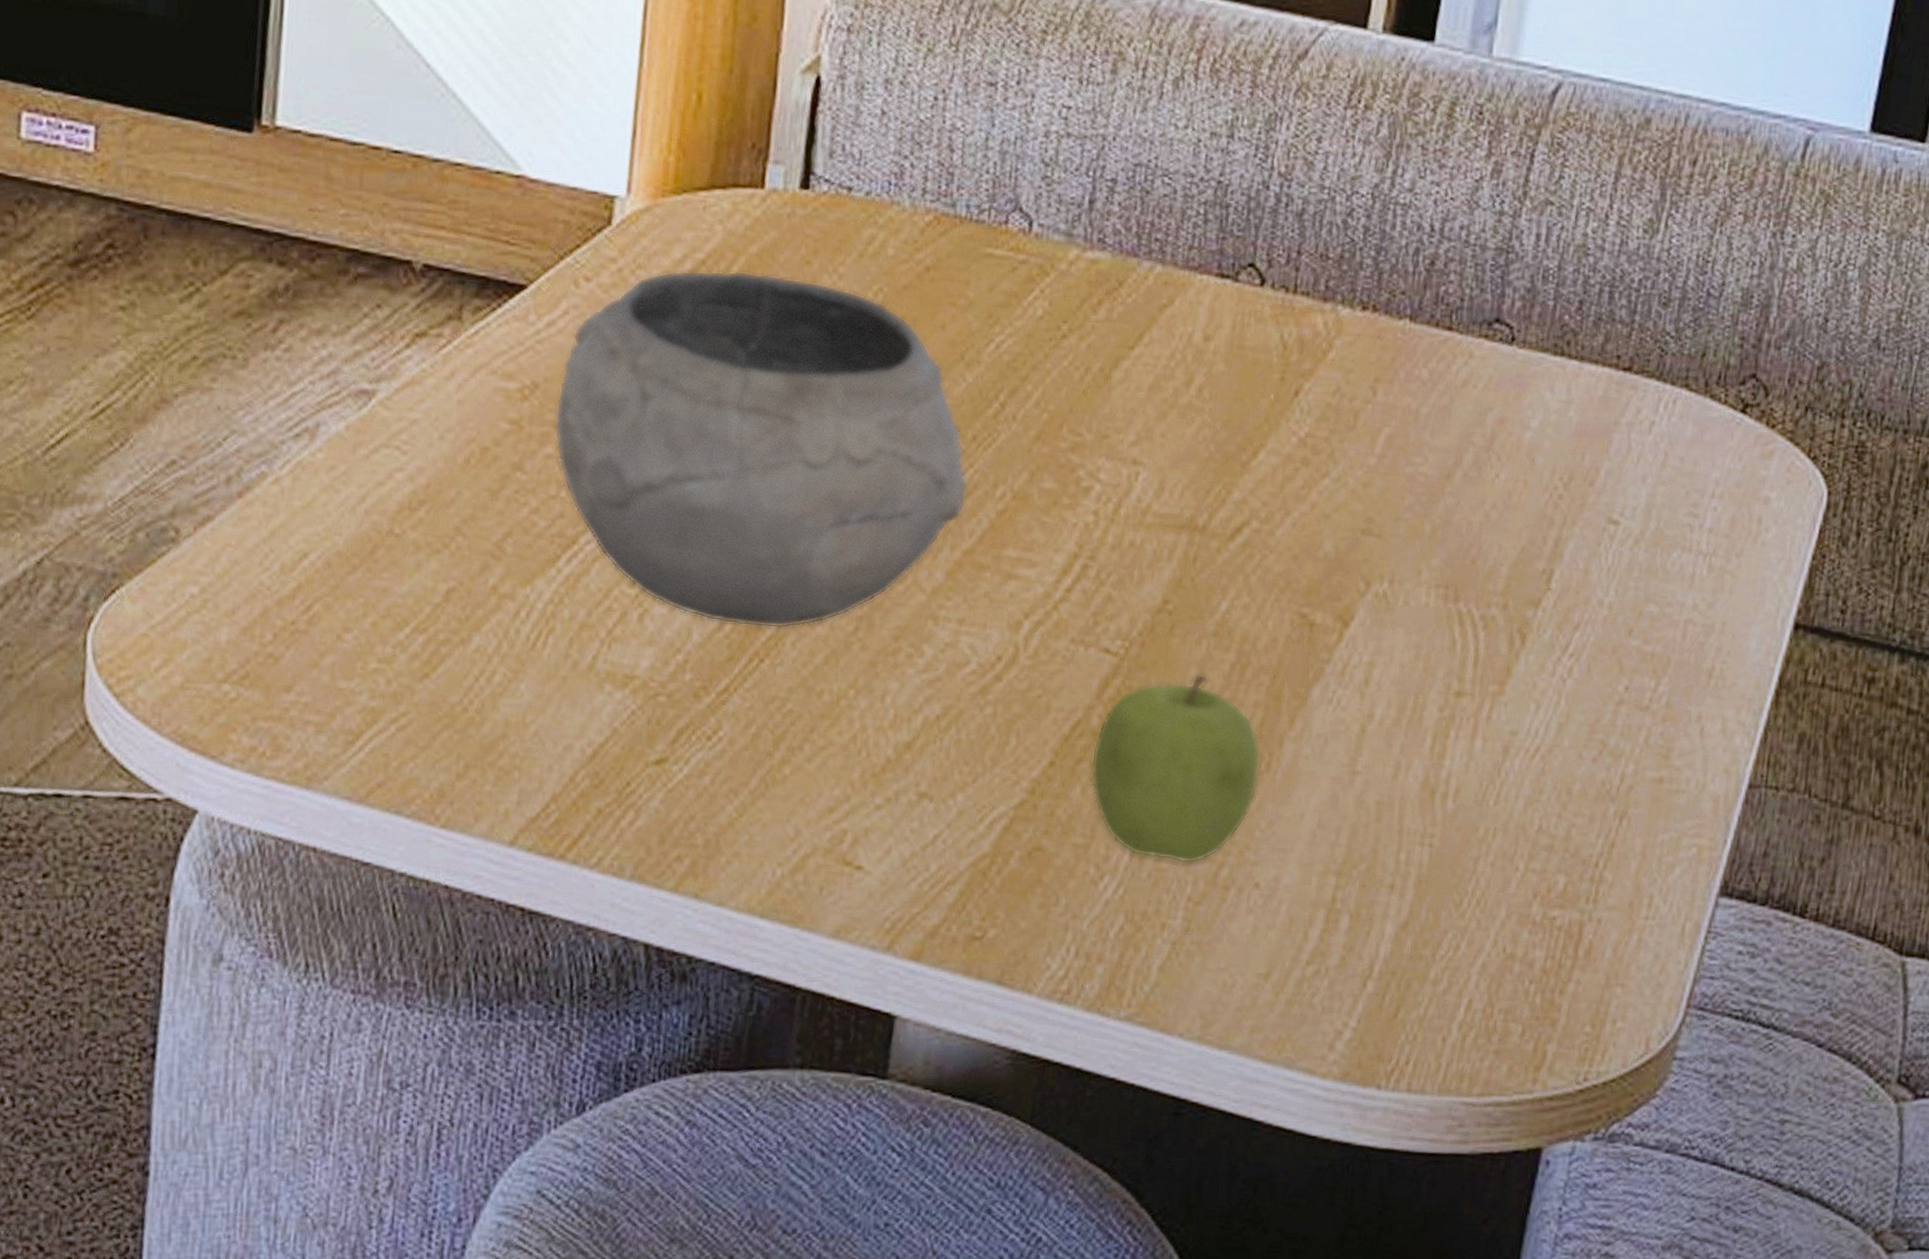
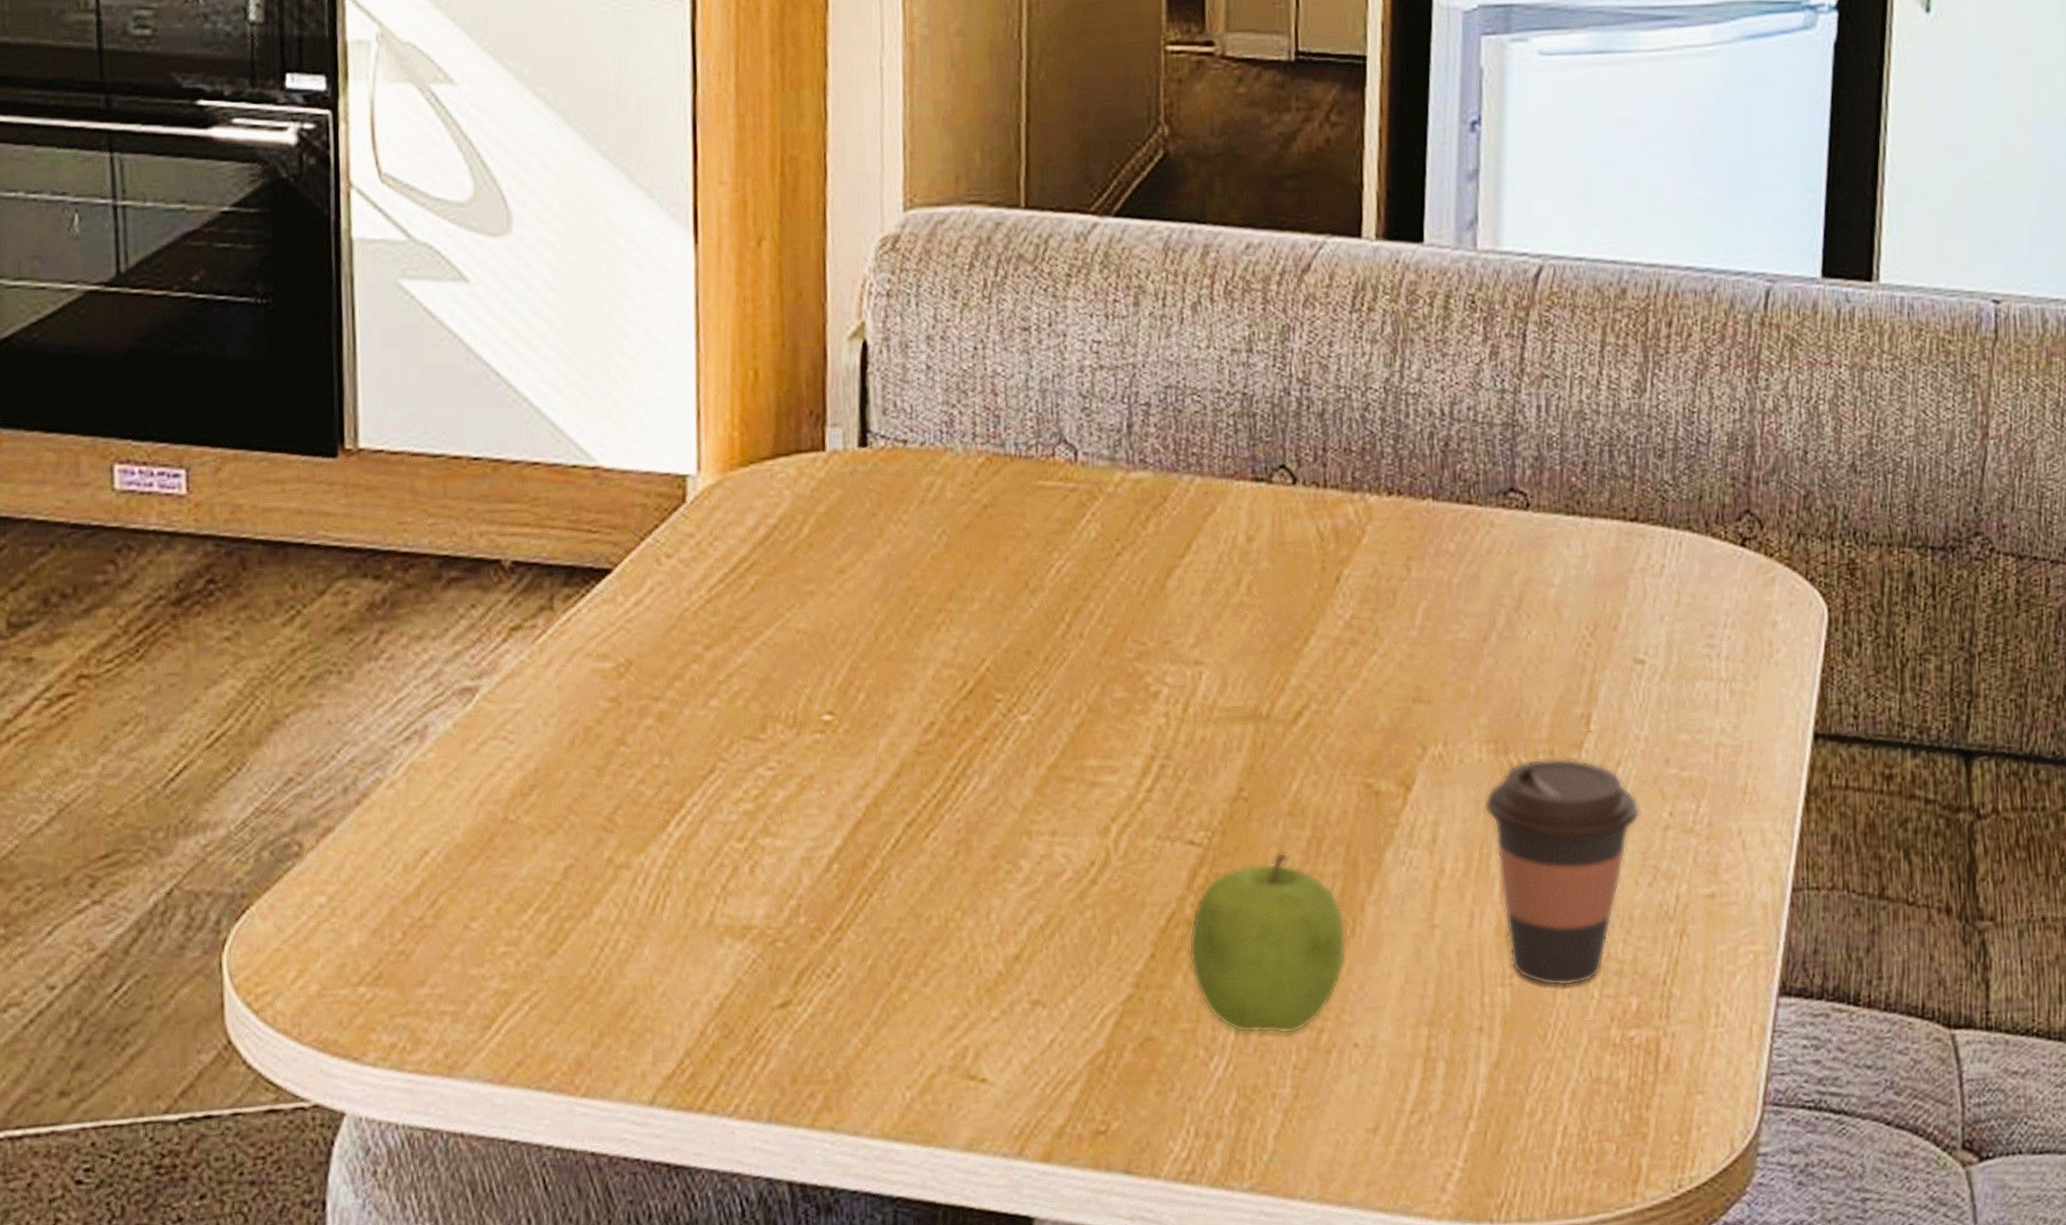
bowl: present [553,270,969,629] -> none [651,530,1045,865]
coffee cup: none [1424,611,1595,855] -> present [1484,758,1641,986]

